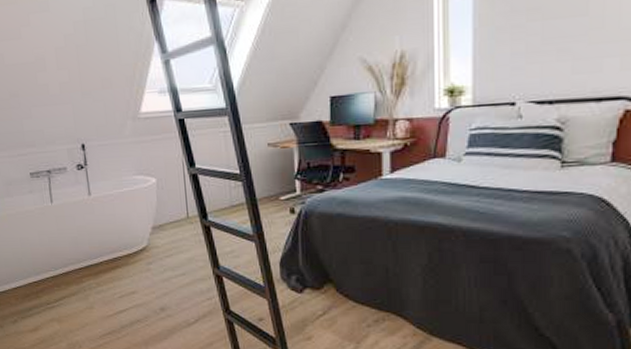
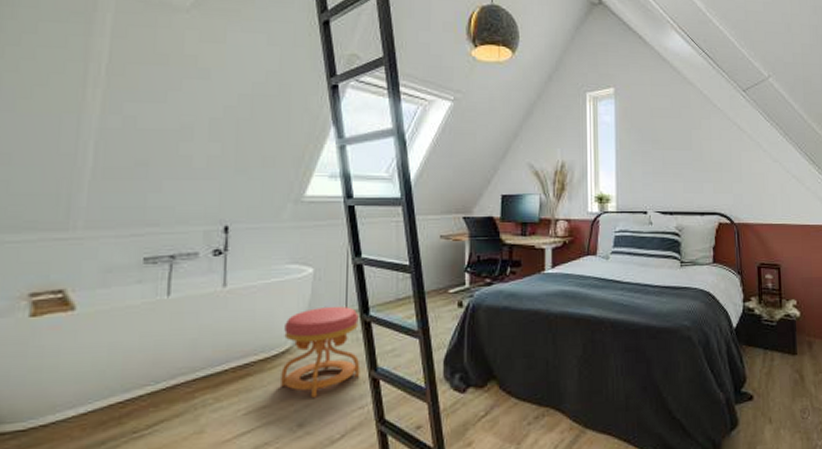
stool: none [139,212,206,288] -> present [281,306,361,397]

